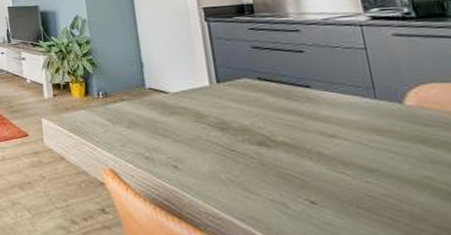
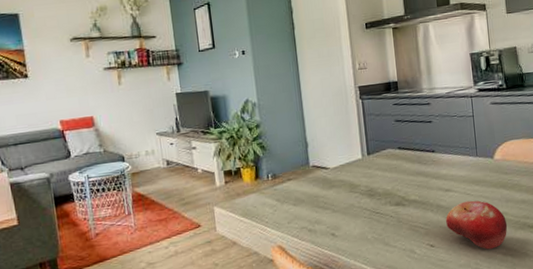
fruit: none [332,153,437,223] -> present [446,200,508,250]

